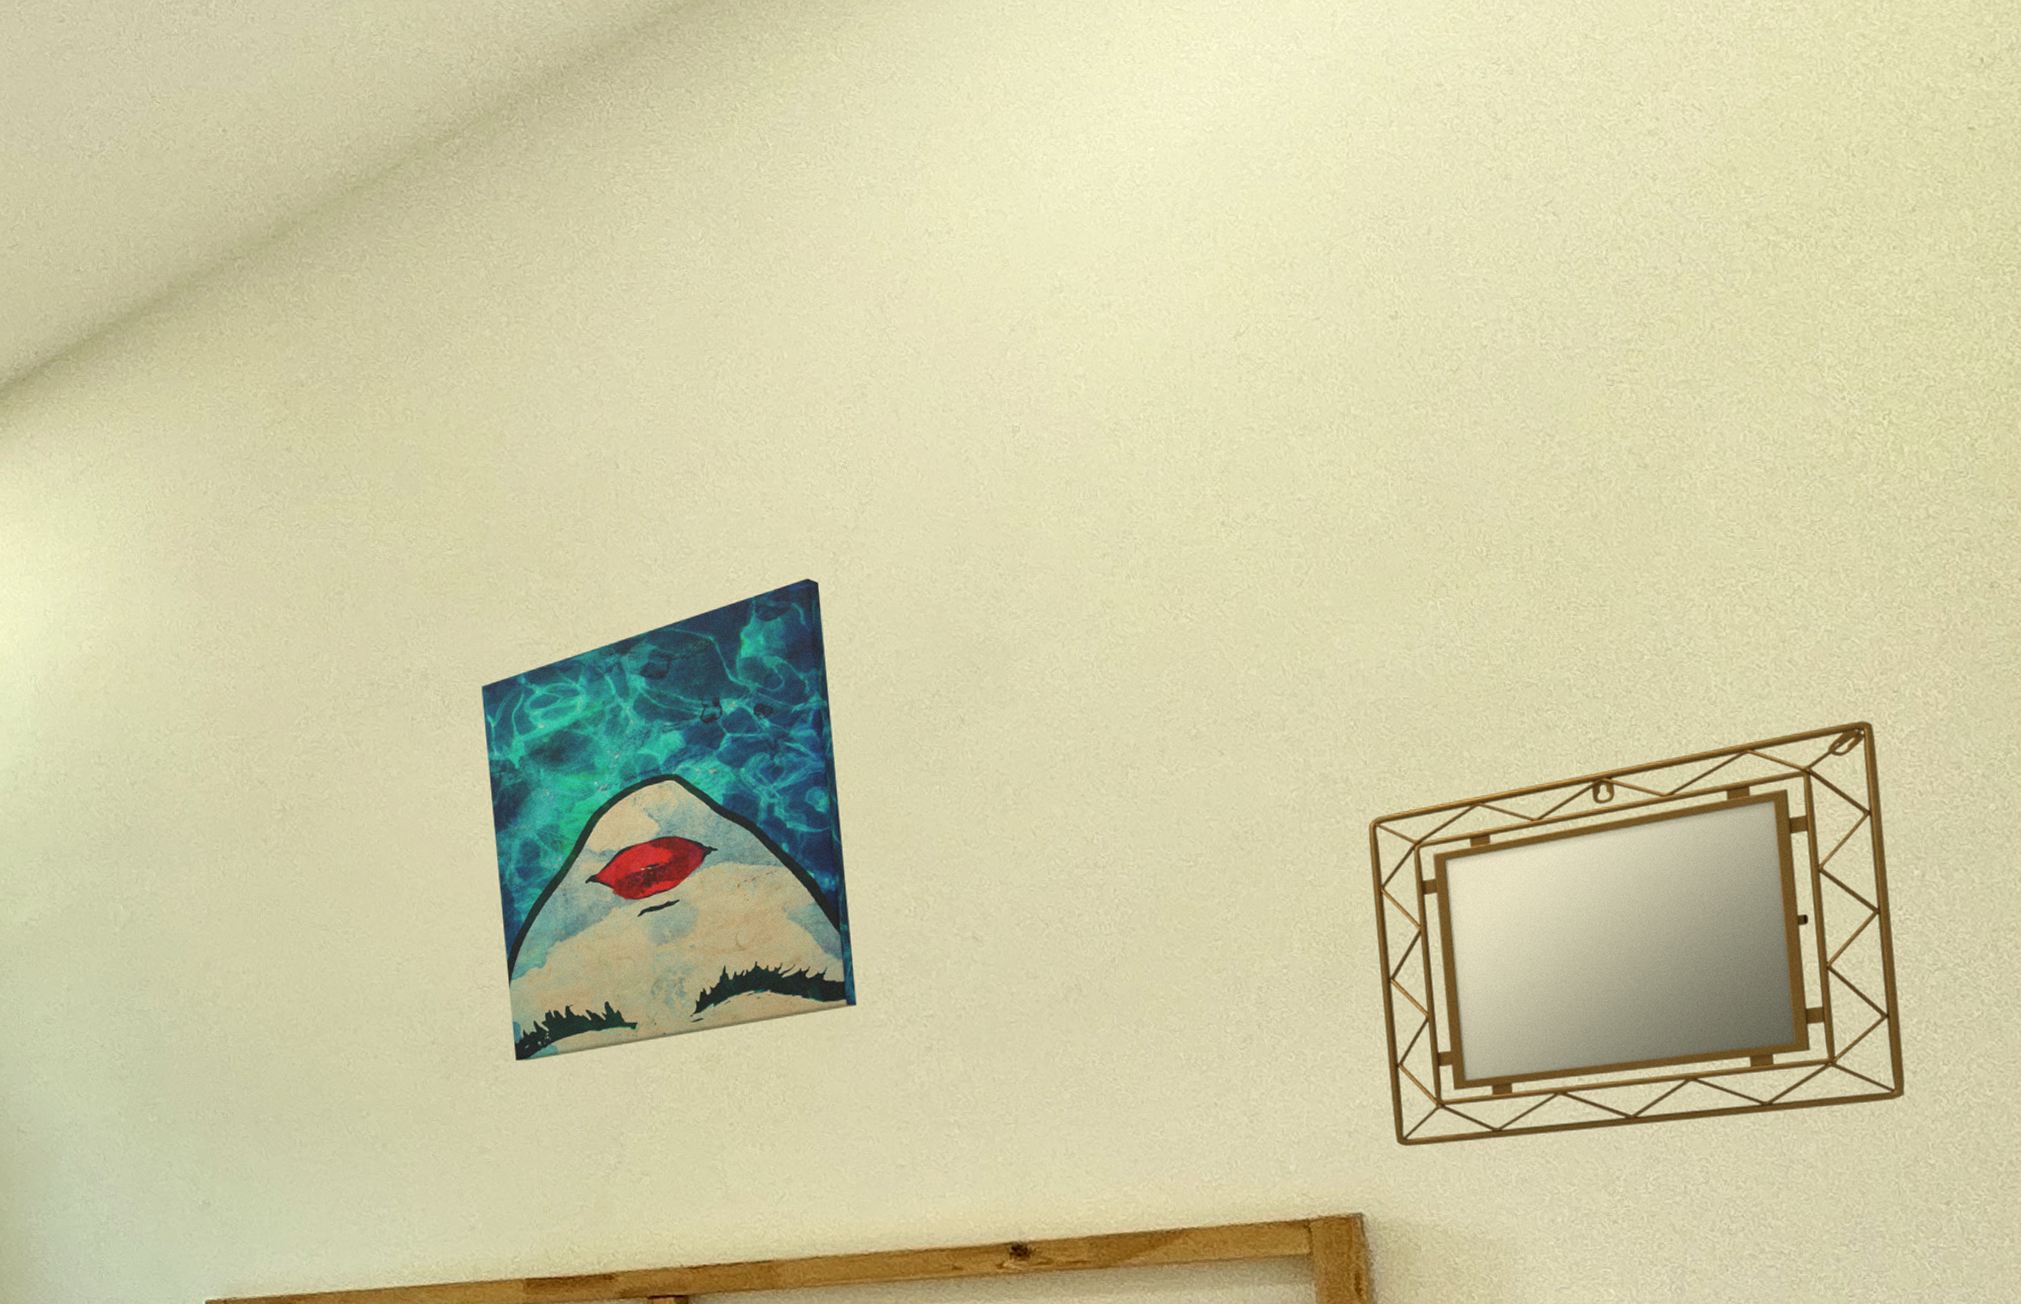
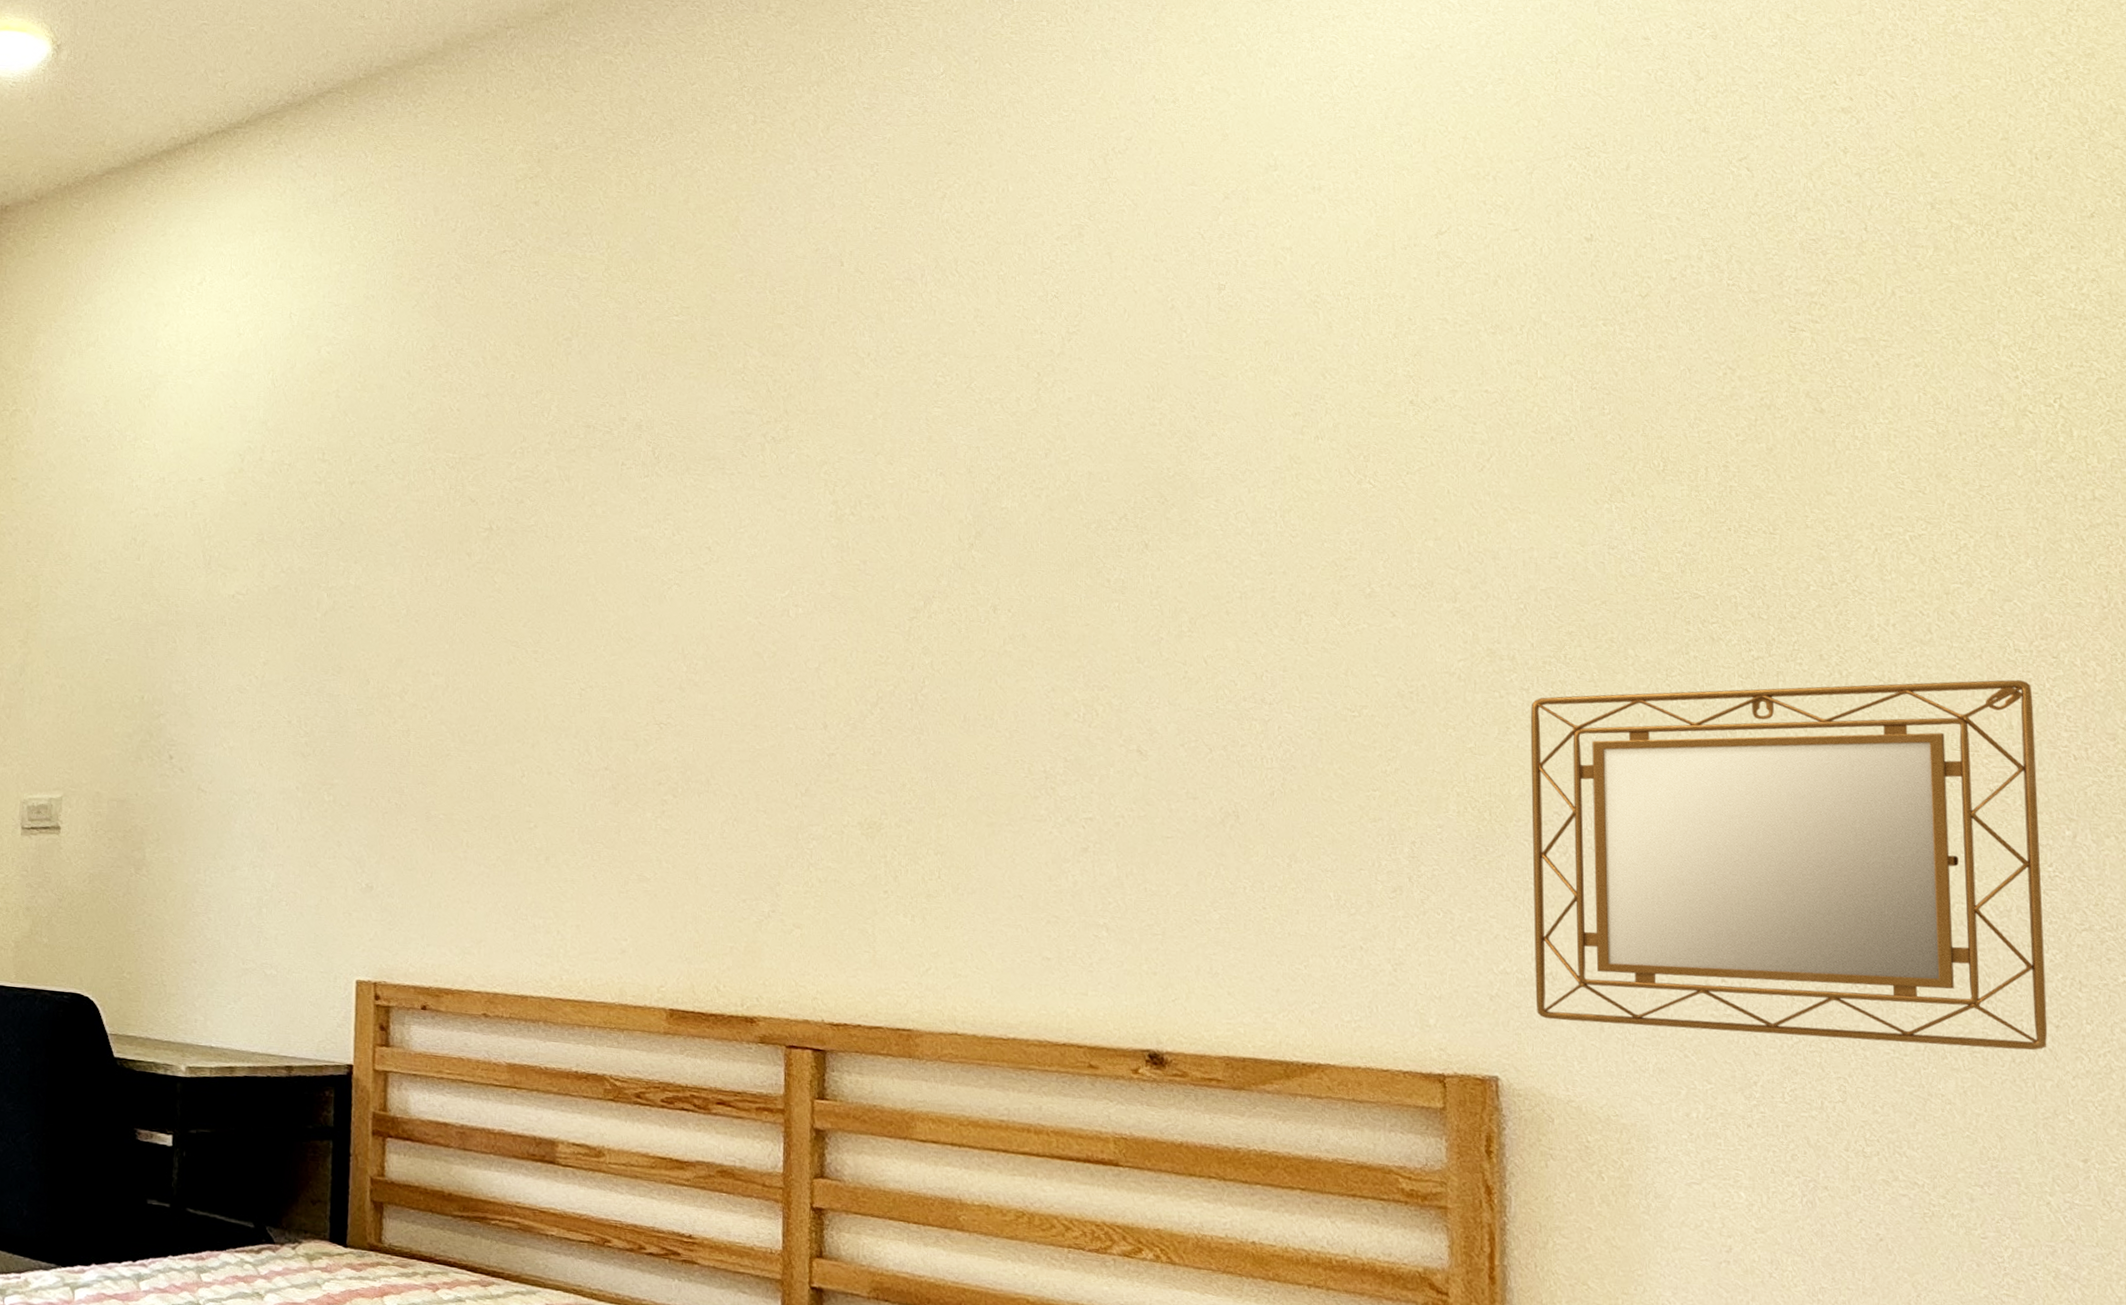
wall art: present [481,578,857,1061] -> none [683,392,1022,801]

